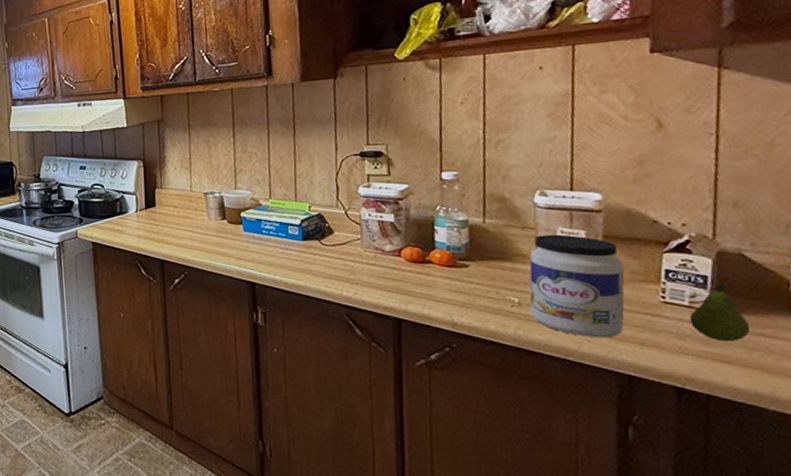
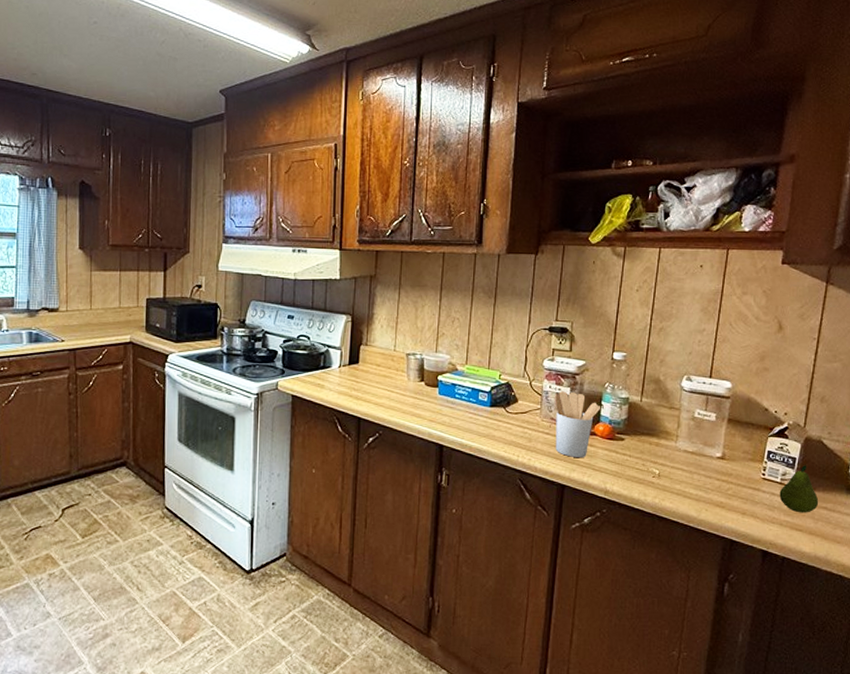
utensil holder: none [377,218,435,288] -> present [555,391,601,457]
jar: present [529,234,625,338] -> none [667,415,739,508]

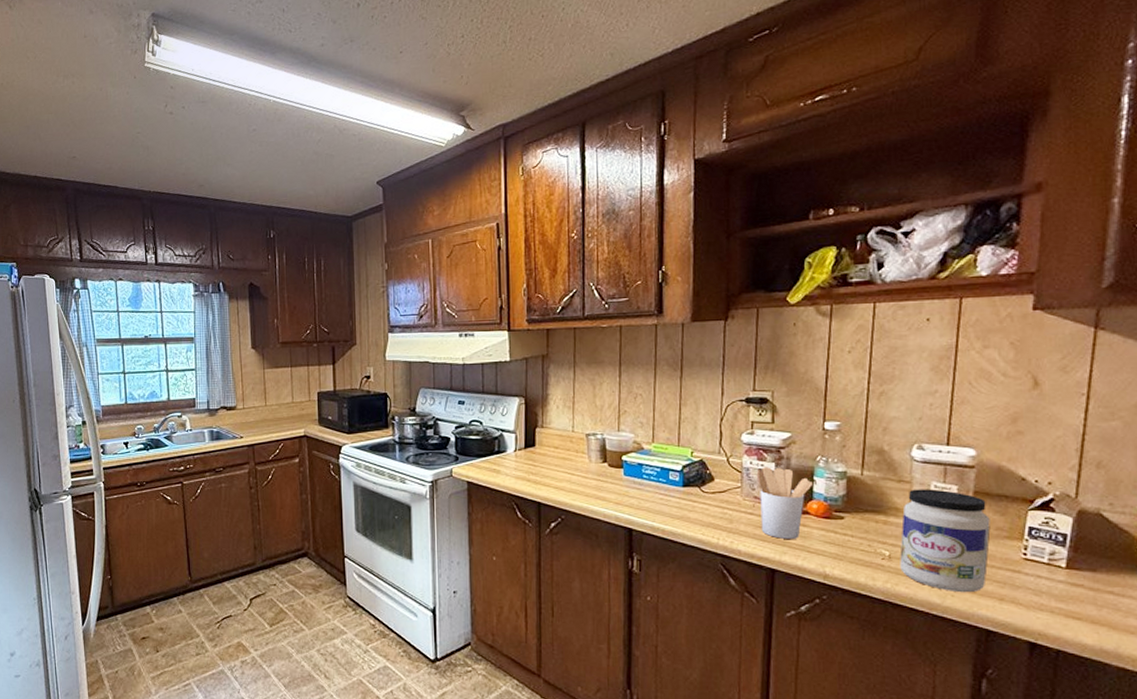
jar: none [667,415,739,508] -> present [900,489,991,593]
fruit: present [779,465,819,513] -> none [1047,542,1102,599]

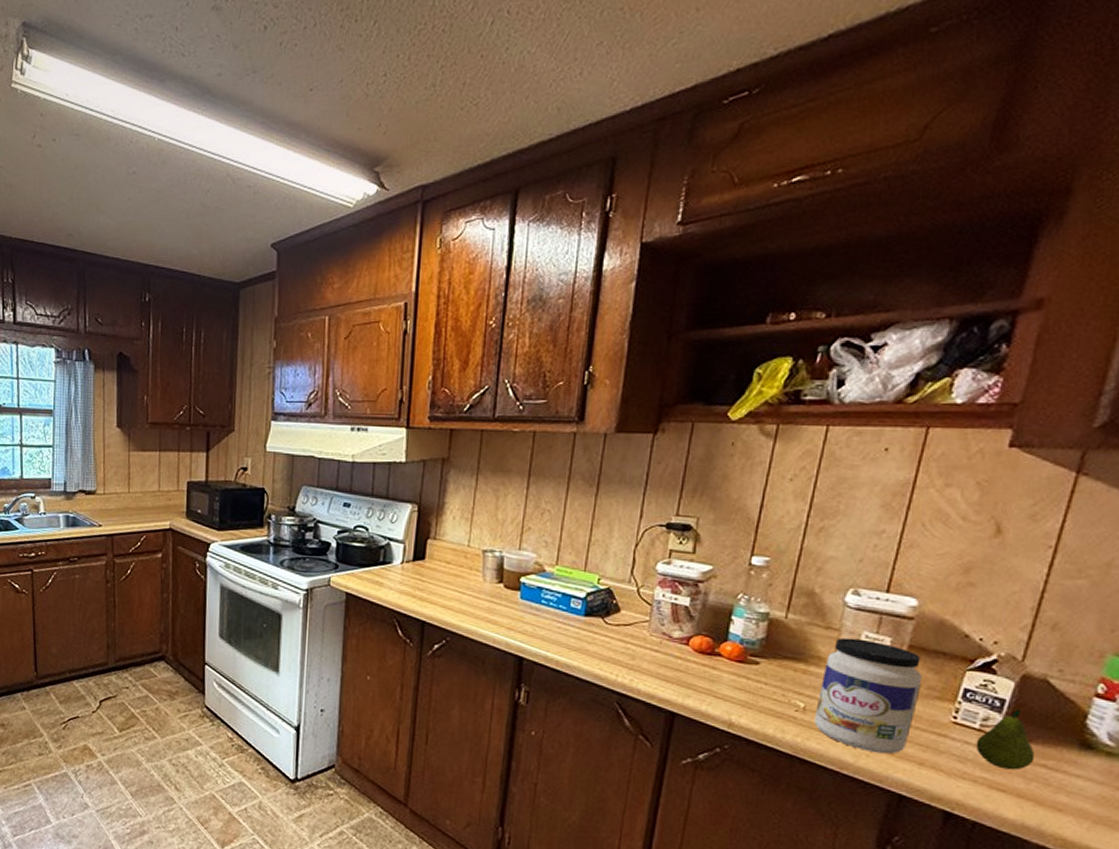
utensil holder: present [757,467,814,539] -> none [666,601,731,682]
fruit: none [1047,542,1102,599] -> present [976,709,1035,770]

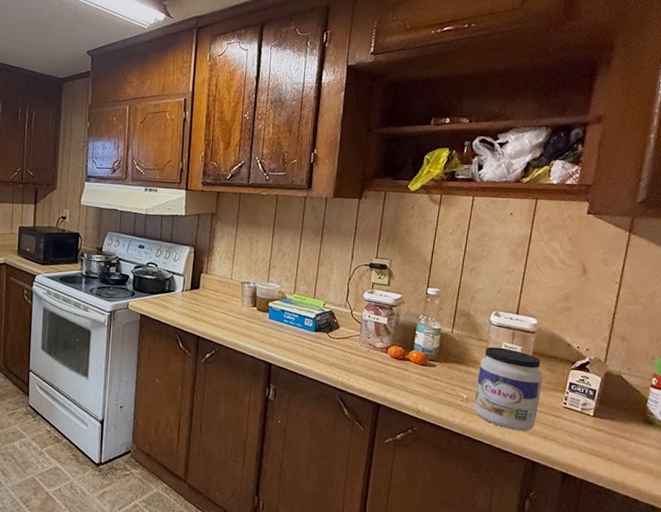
fruit: present [976,709,1035,770] -> none [579,397,617,441]

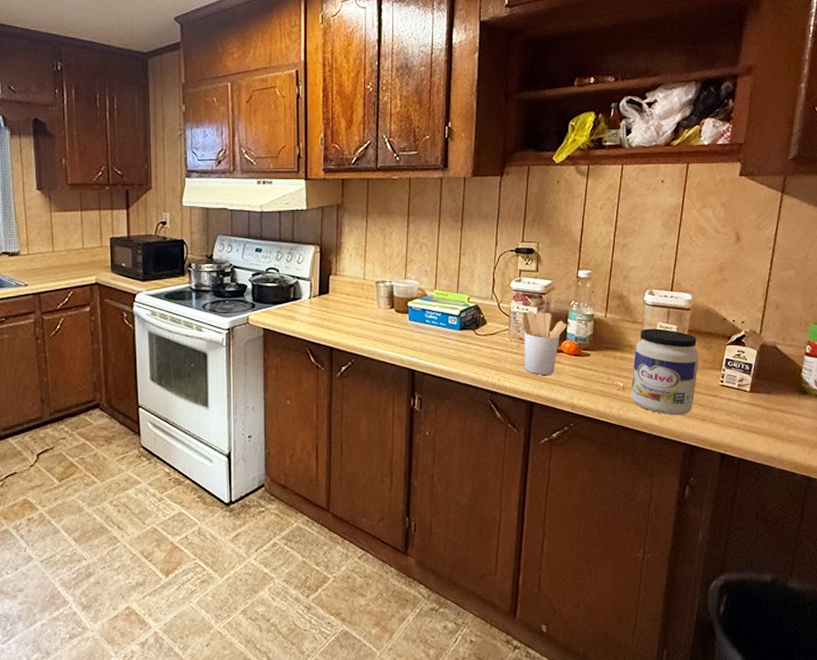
utensil holder: none [372,320,415,380] -> present [523,311,567,375]

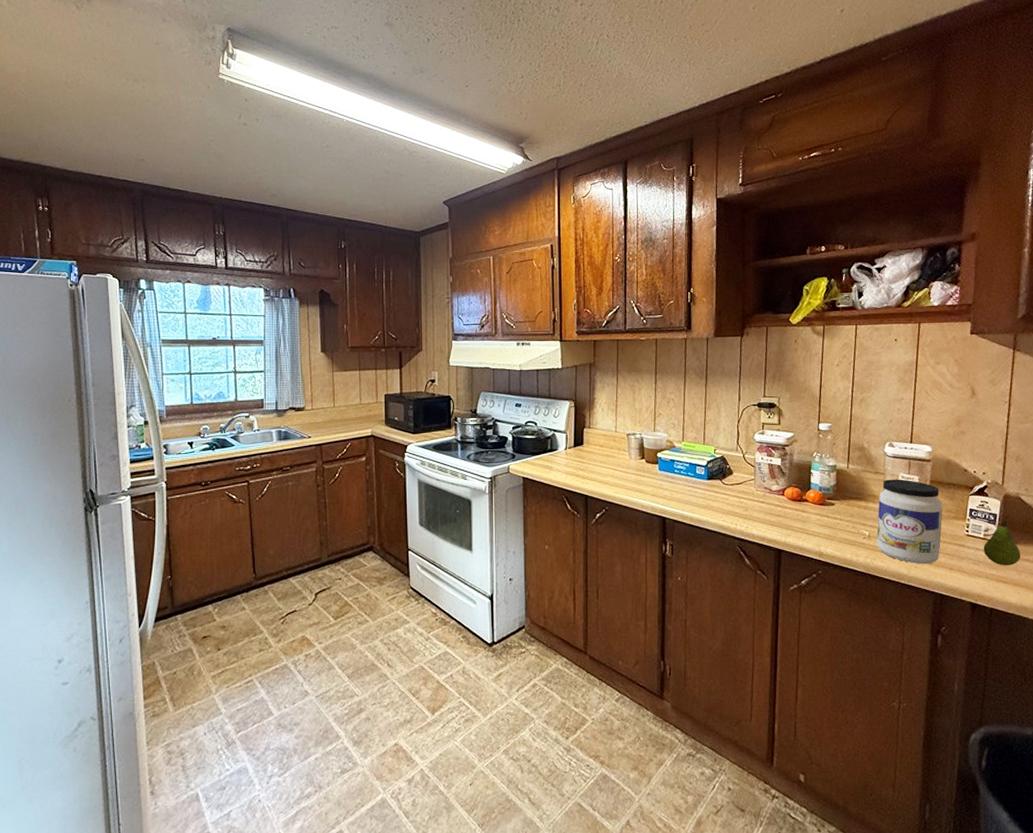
utensil holder: present [523,311,567,375] -> none [767,462,811,523]
fruit: none [736,370,773,416] -> present [983,521,1021,566]

